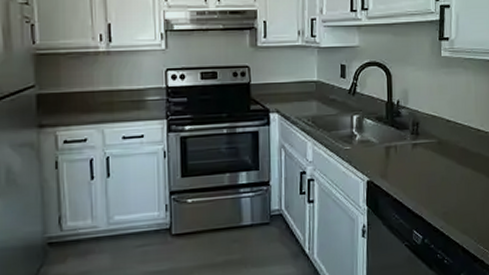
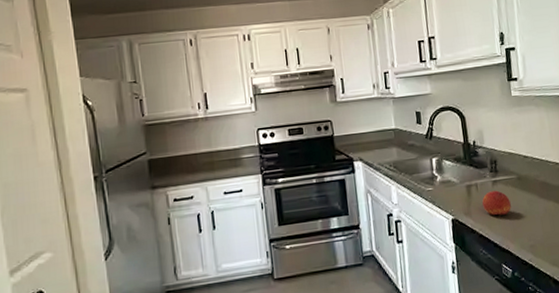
fruit: none [400,154,428,181] -> present [482,190,511,216]

